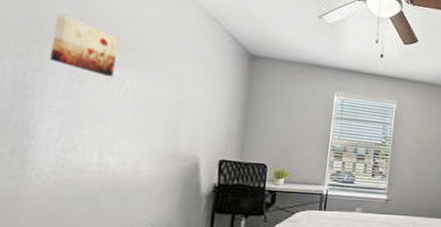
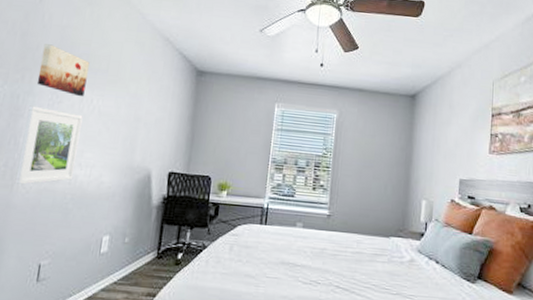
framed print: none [25,84,113,175] -> present [14,105,83,185]

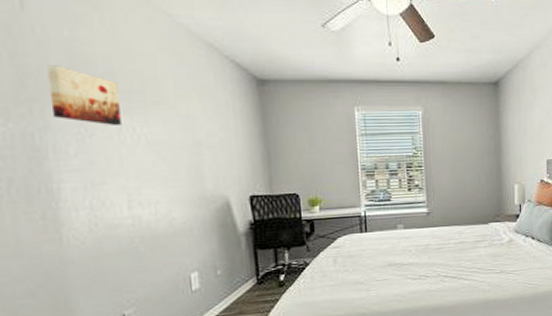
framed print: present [14,105,83,185] -> none [50,144,137,236]

